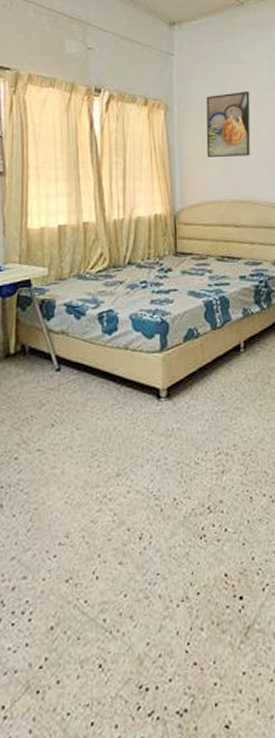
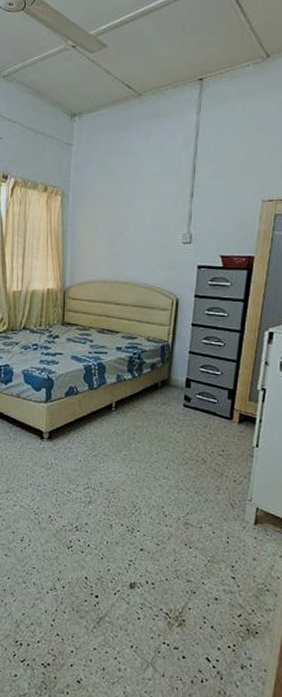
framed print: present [206,92,251,157] -> none [96,181,140,242]

